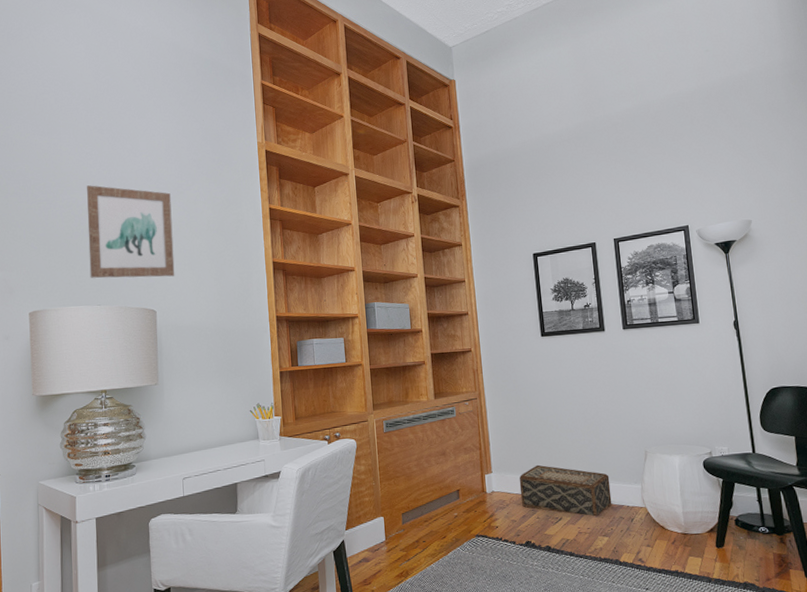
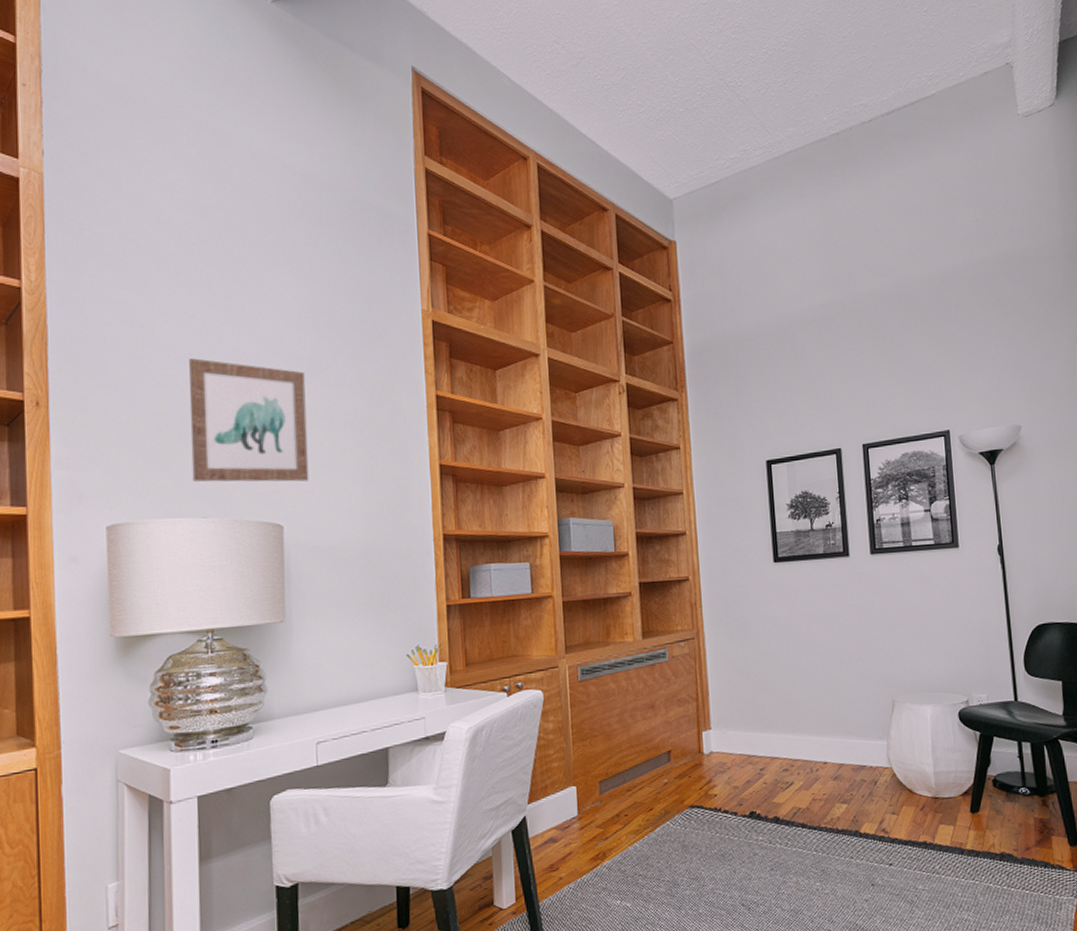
woven basket: present [519,464,612,517] -> none [743,718,853,780]

